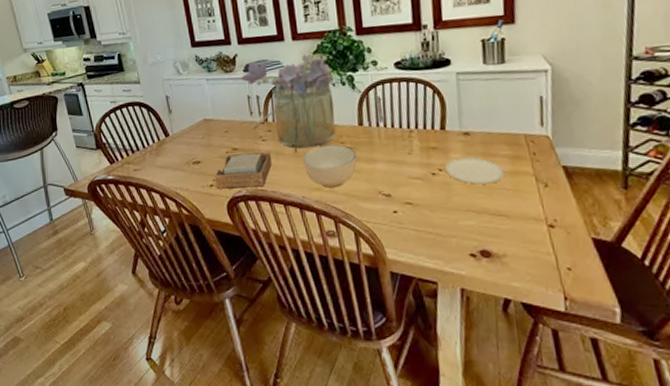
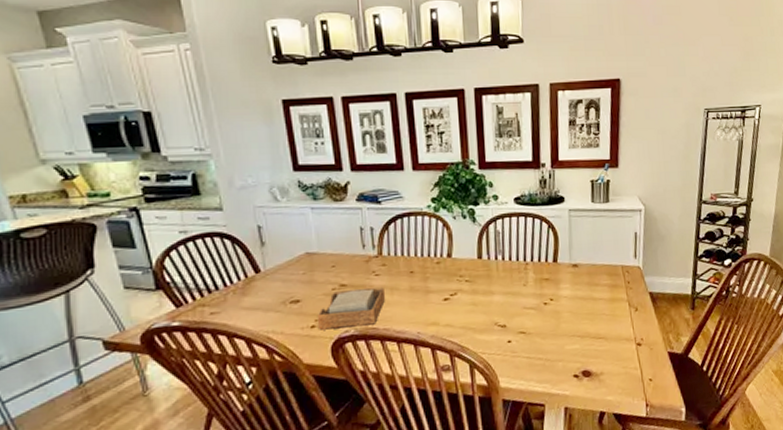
flower bouquet: present [241,53,337,153] -> none [353,184,456,288]
bowl: present [303,144,357,188] -> none [420,278,475,322]
plate: present [445,157,505,185] -> none [556,286,605,312]

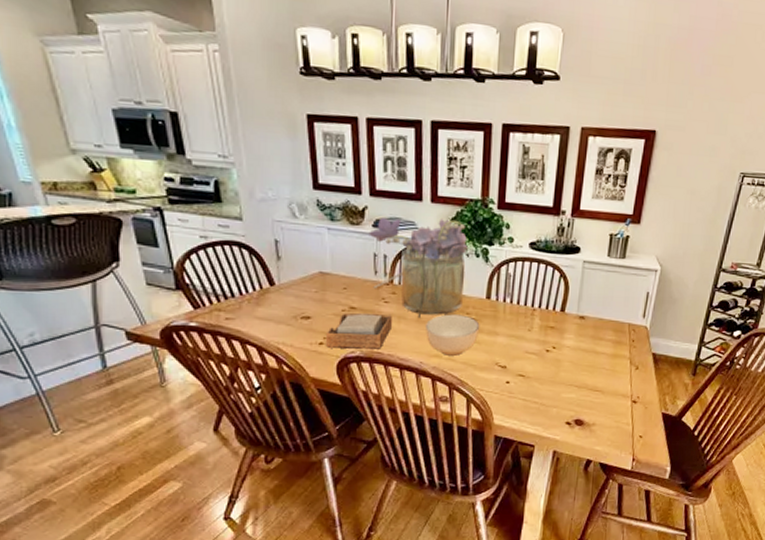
flower bouquet: none [353,184,456,288] -> present [369,218,468,319]
bowl: none [420,278,475,322] -> present [426,314,480,356]

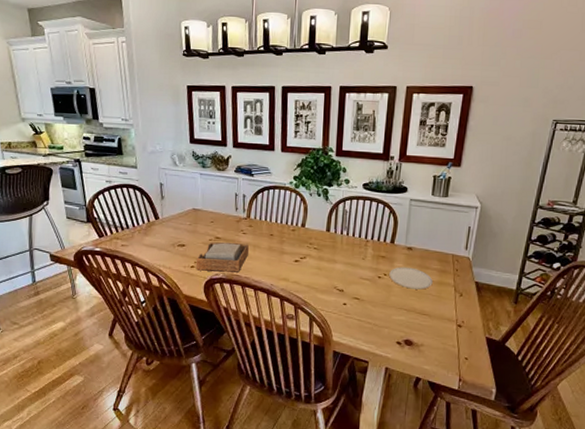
flower bouquet: present [369,218,468,319] -> none [231,165,311,248]
bowl: present [426,314,480,356] -> none [276,244,321,280]
plate: none [558,338,607,363] -> present [389,267,433,290]

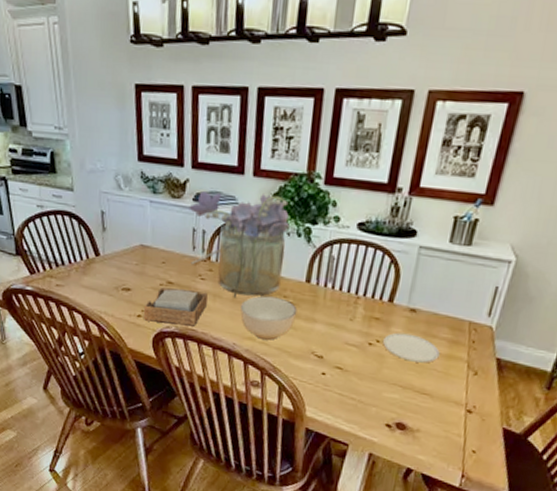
flower bouquet: none [231,165,311,248] -> present [189,191,290,299]
bowl: none [276,244,321,280] -> present [240,296,298,340]

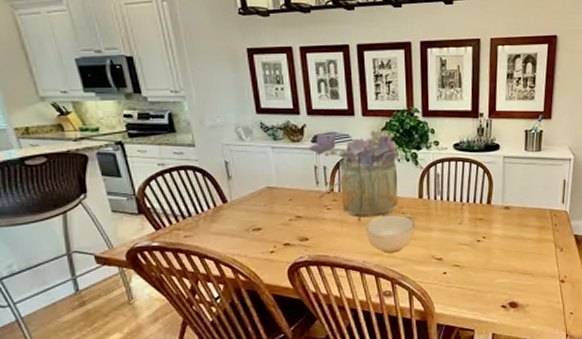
napkin holder: present [143,287,208,327] -> none [275,219,335,255]
plate: present [383,332,440,363] -> none [488,227,533,250]

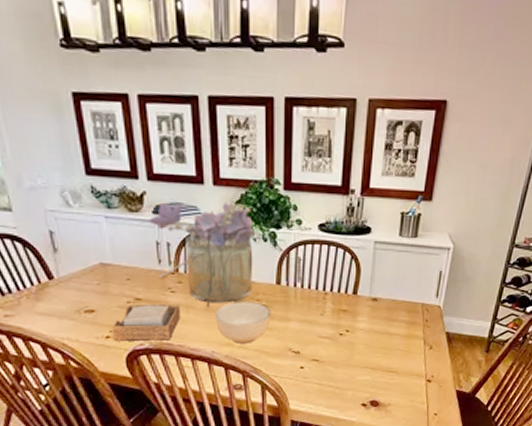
napkin holder: none [275,219,335,255] -> present [111,303,180,341]

